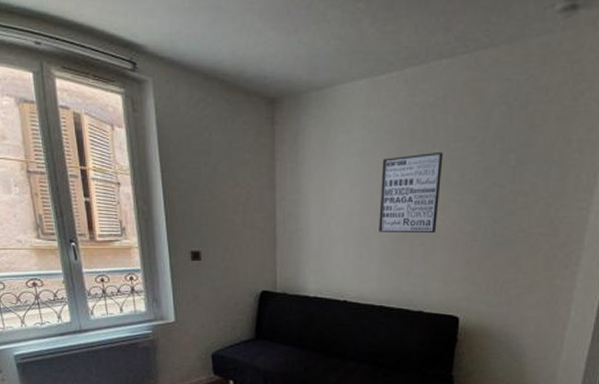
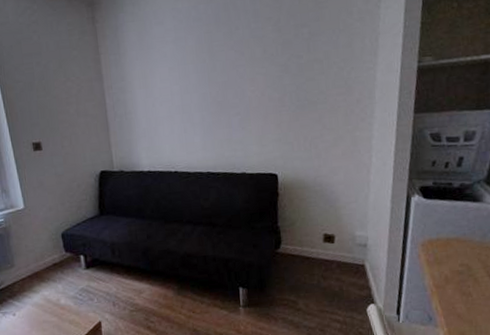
wall art: present [379,151,443,234] -> none [194,32,249,108]

